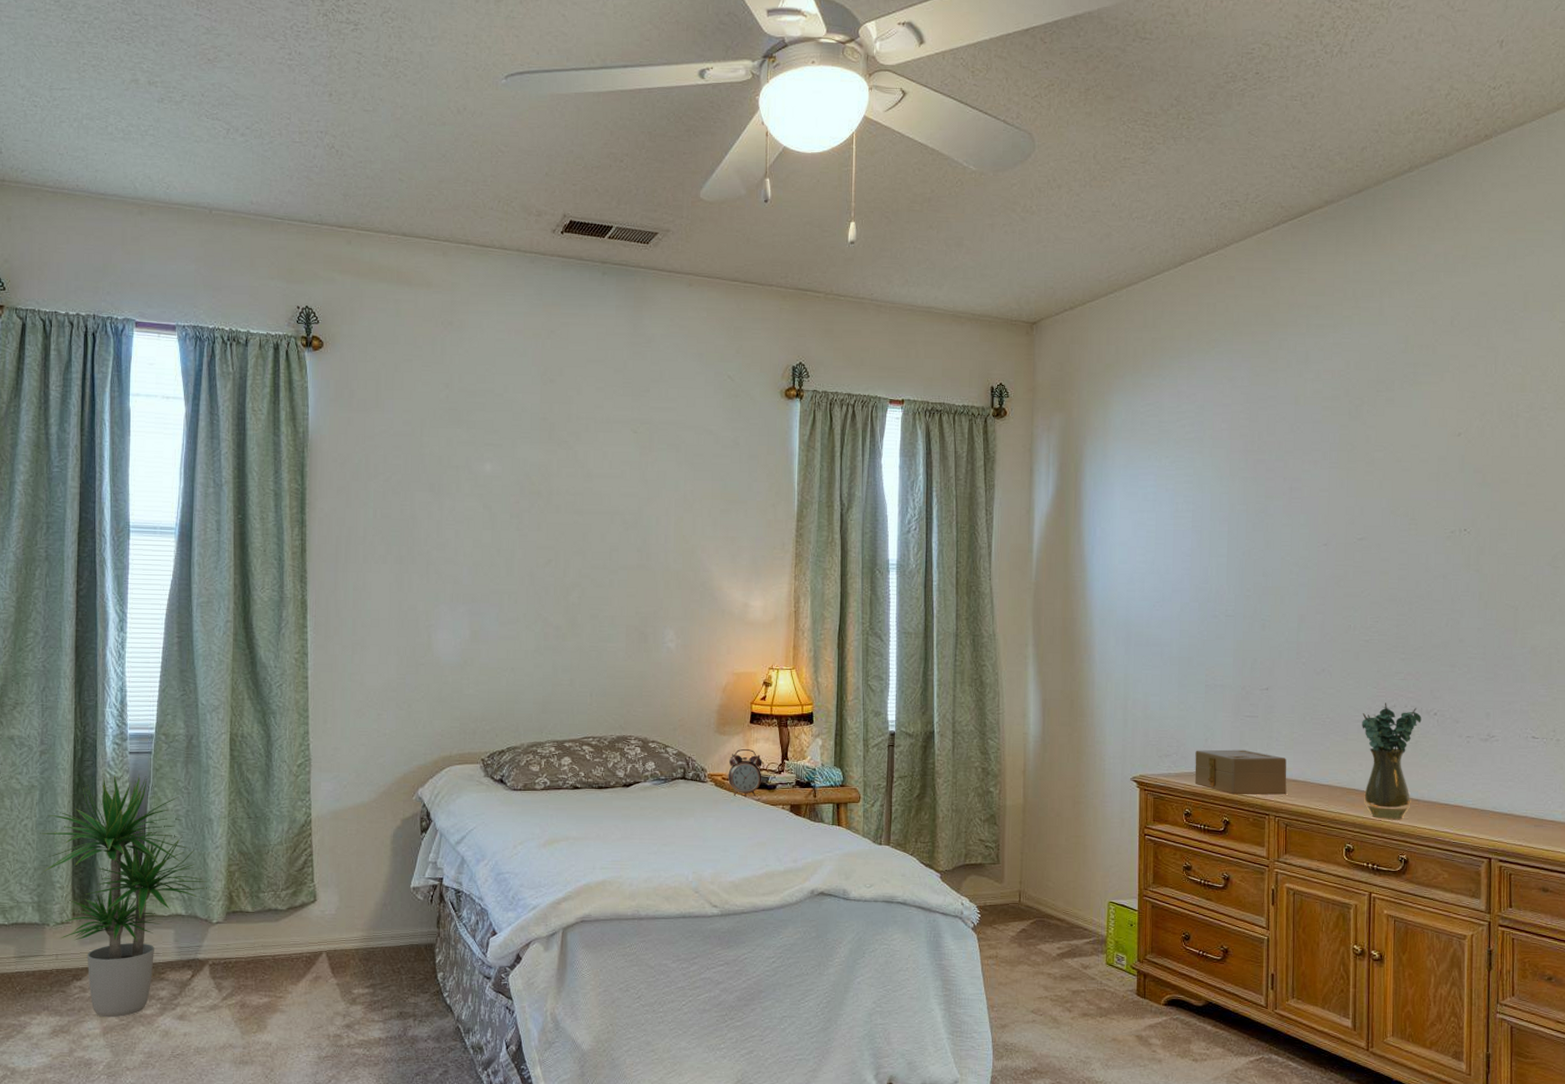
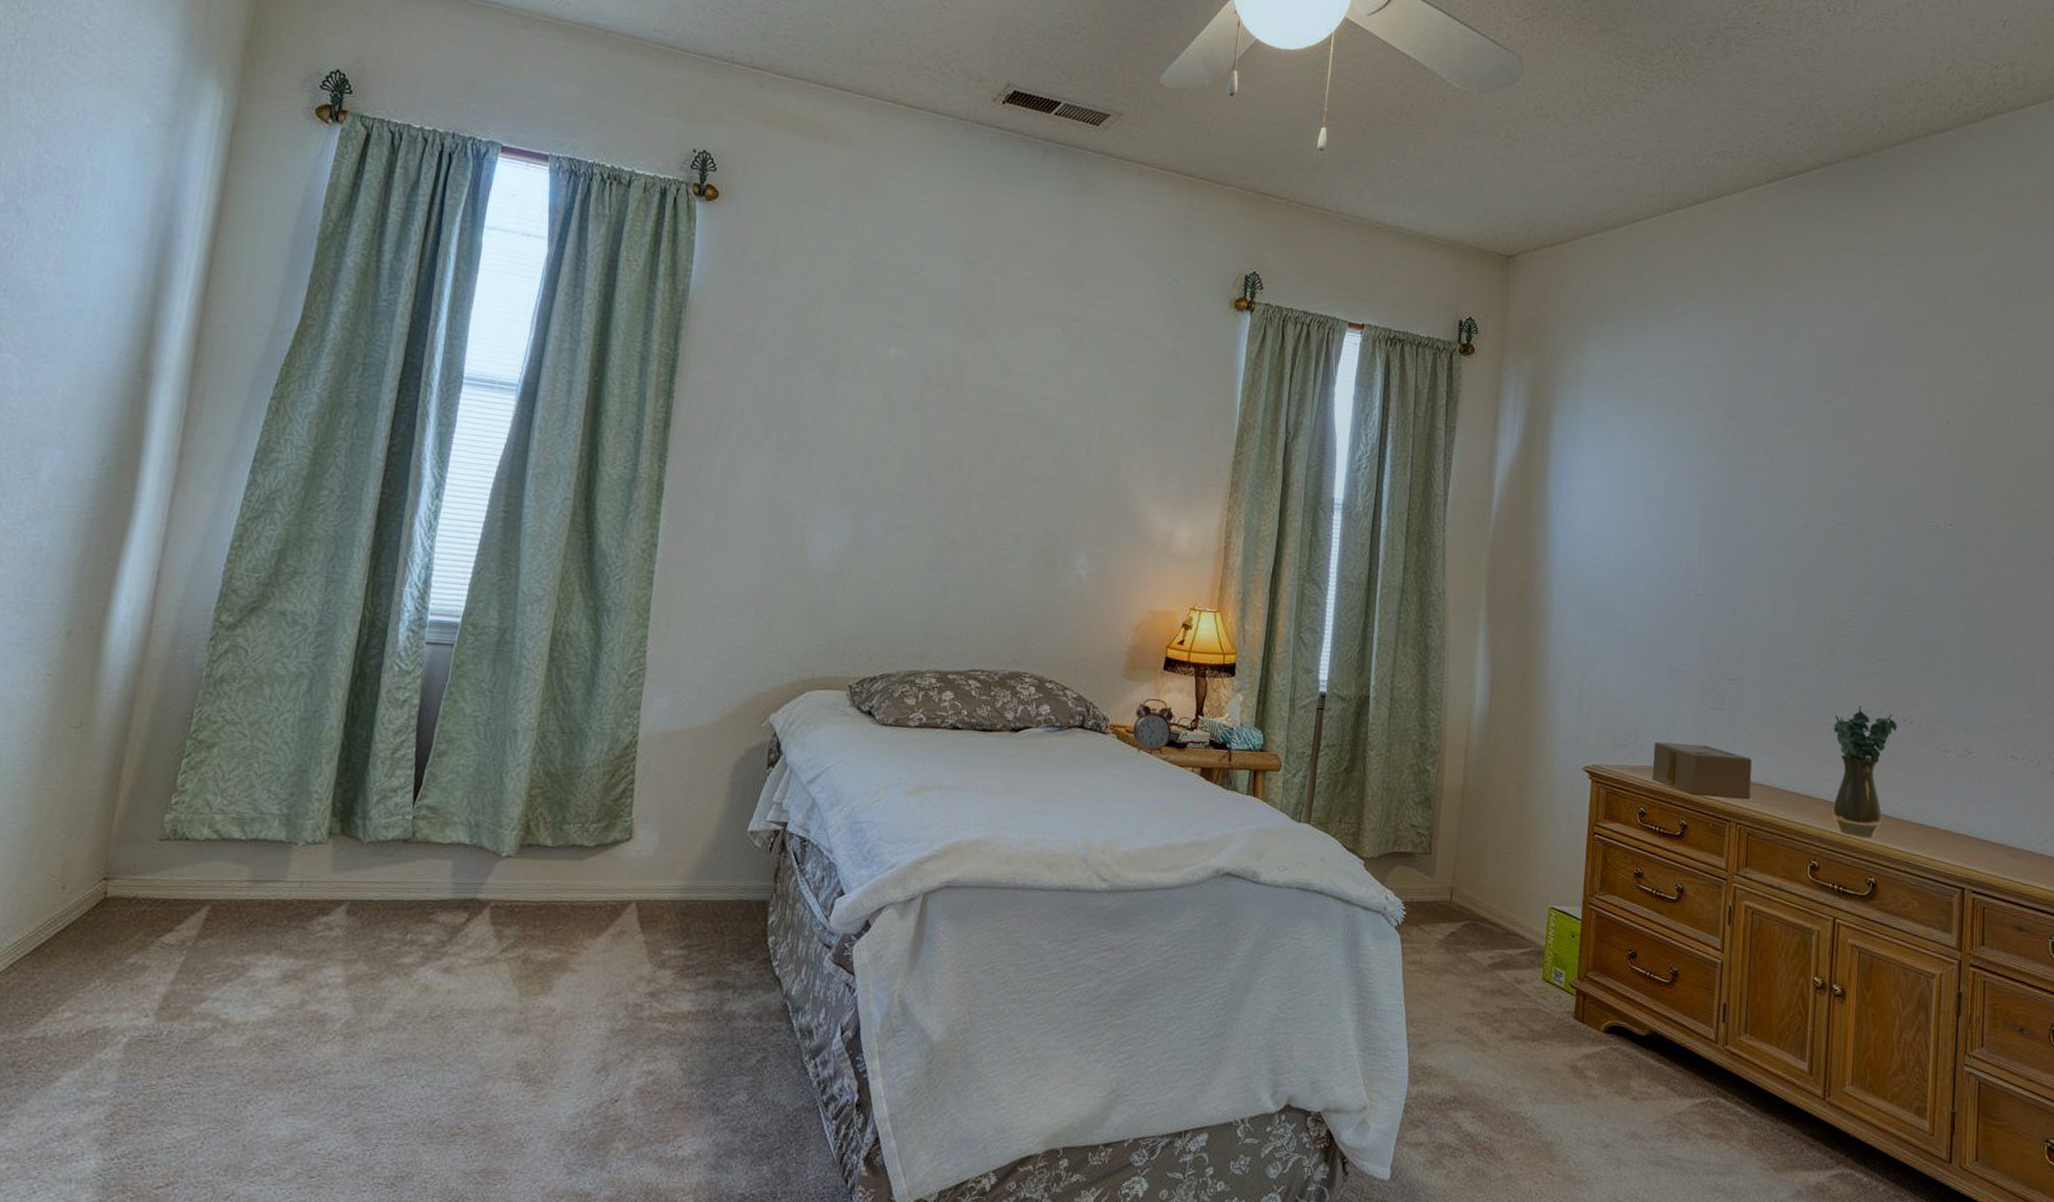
potted plant: present [40,774,208,1018] -> none [297,667,502,965]

